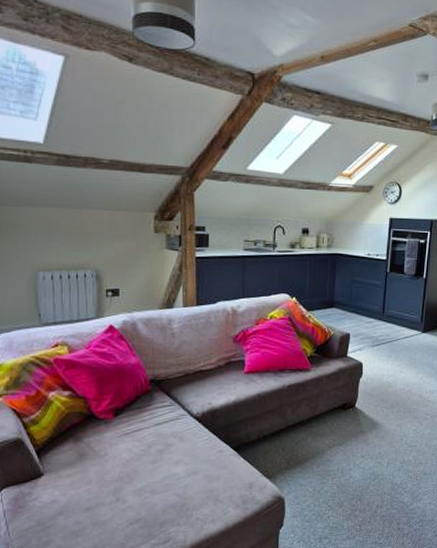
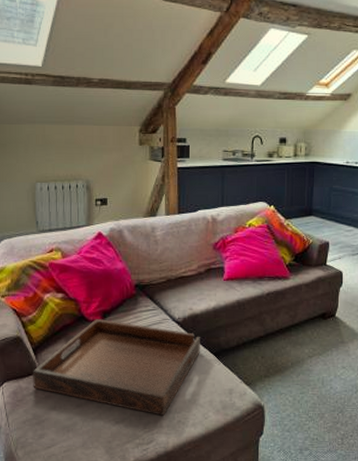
serving tray: none [35,417,220,514] -> present [32,319,200,416]

